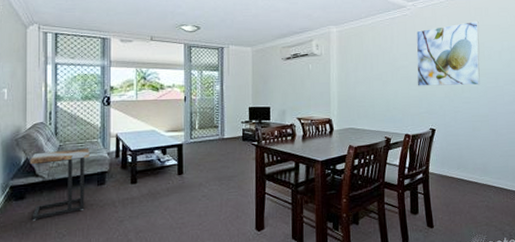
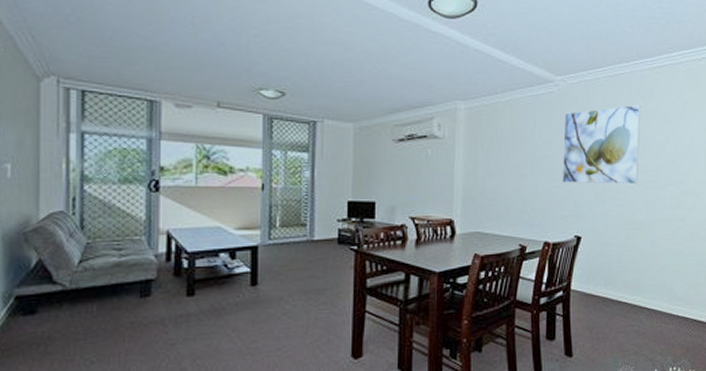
side table: present [29,147,89,221] -> none [43,247,129,343]

